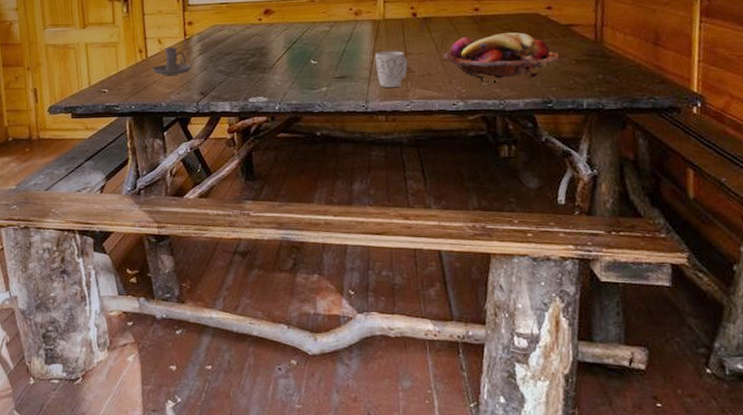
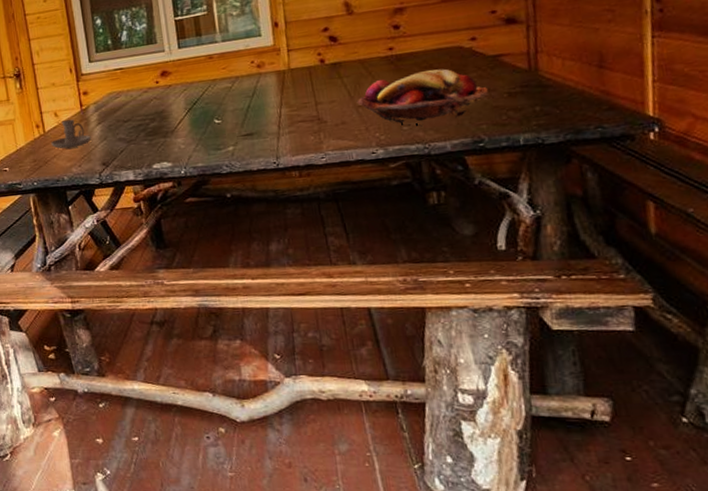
mug: present [375,51,408,88] -> none [283,101,320,142]

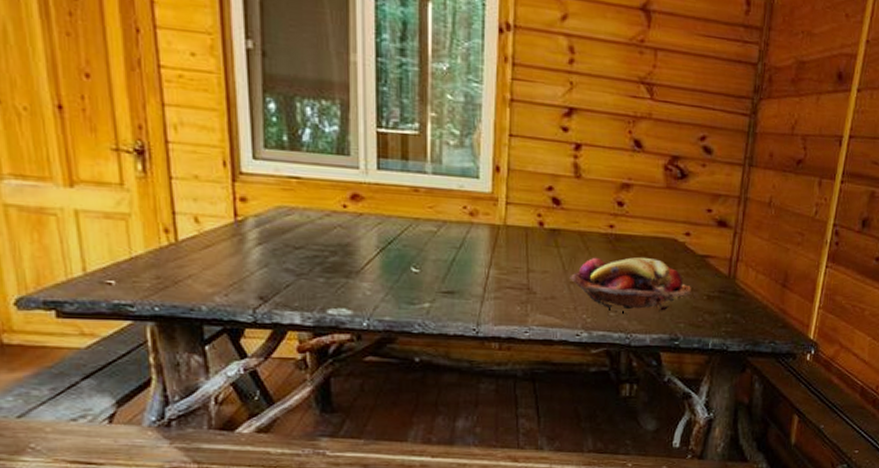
candle holder: present [51,119,91,149] -> none [186,230,246,270]

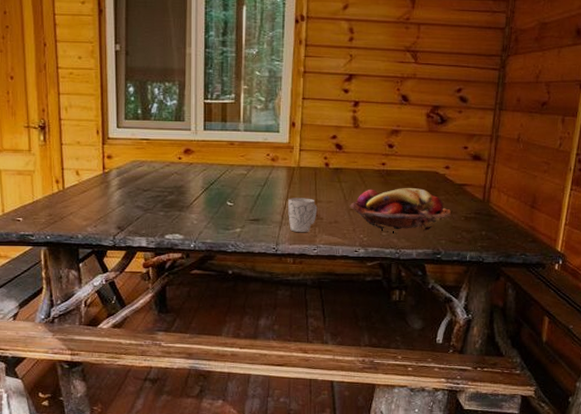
mug: none [492,265,530,310] -> present [288,198,318,232]

